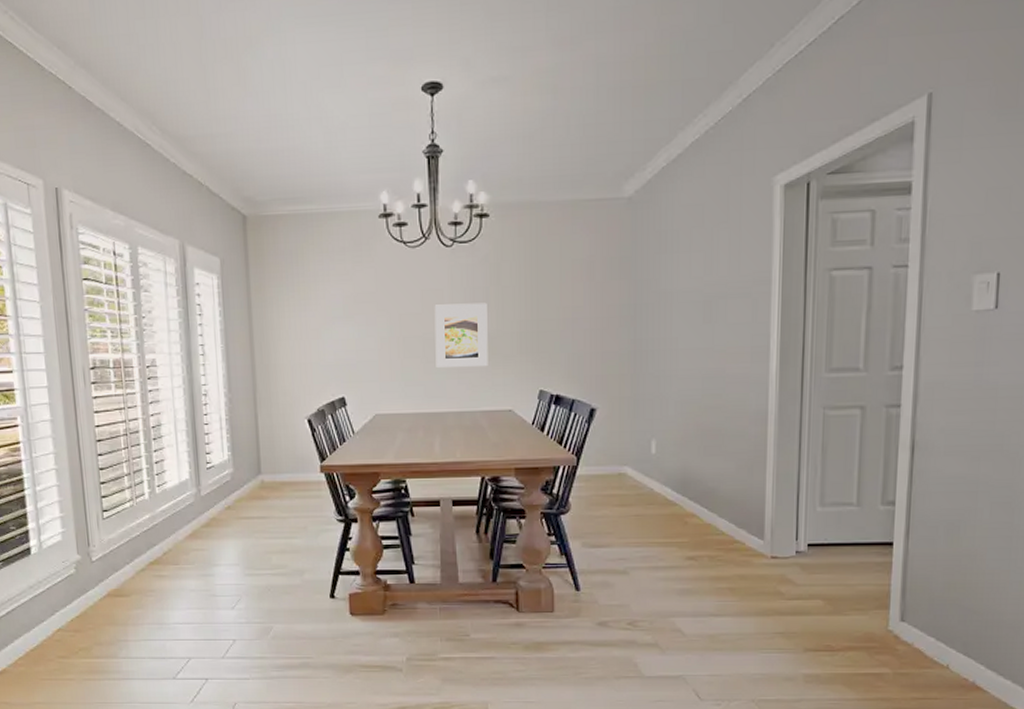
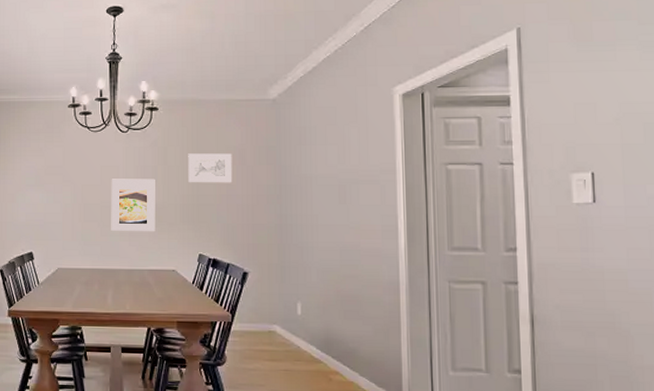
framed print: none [526,267,579,305] -> present [188,153,233,183]

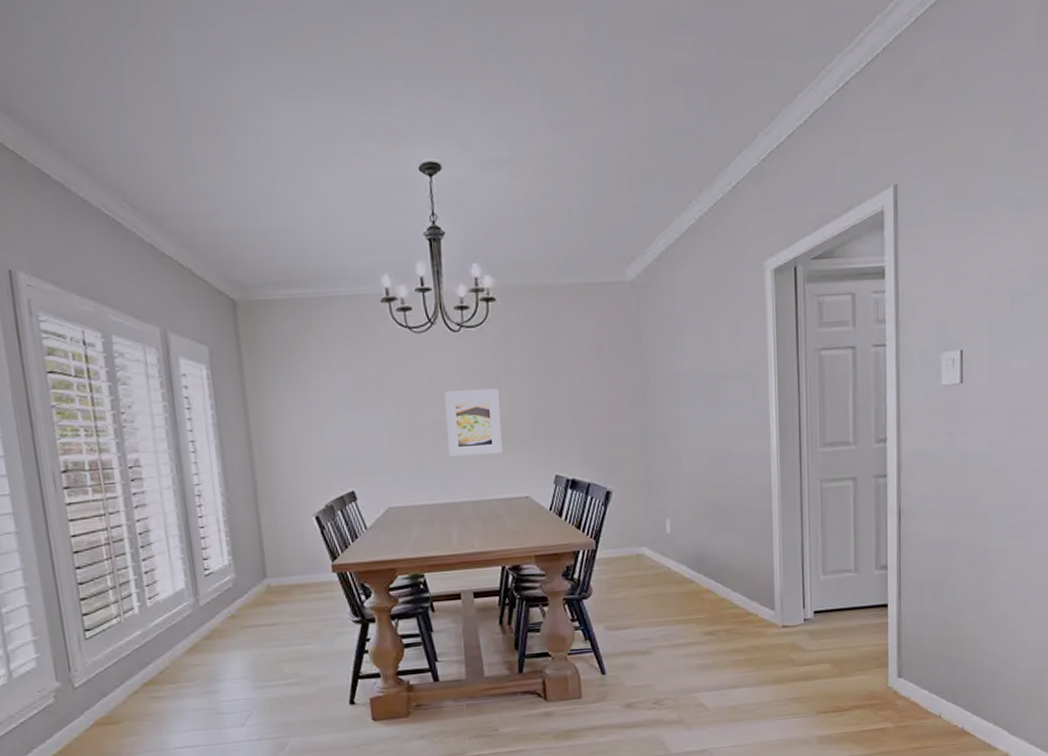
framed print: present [188,153,233,183] -> none [535,351,589,390]

